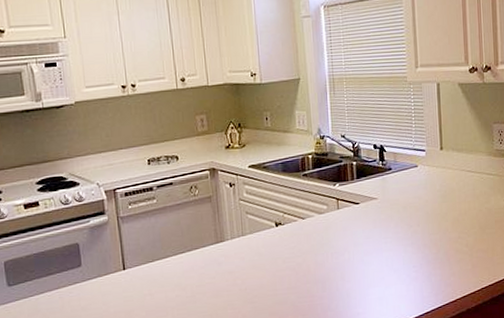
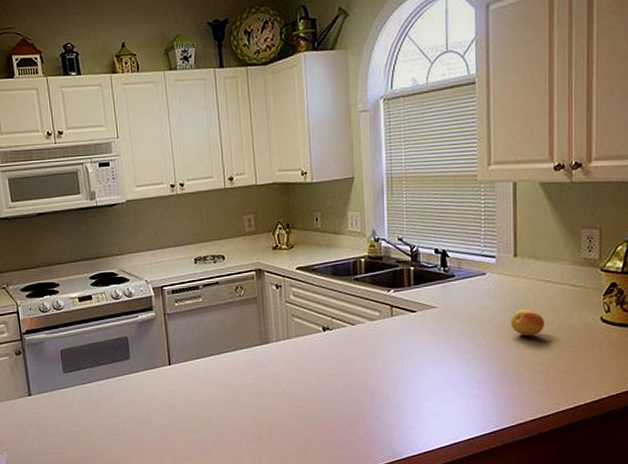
fruit: none [440,196,468,222] -> present [511,308,544,337]

